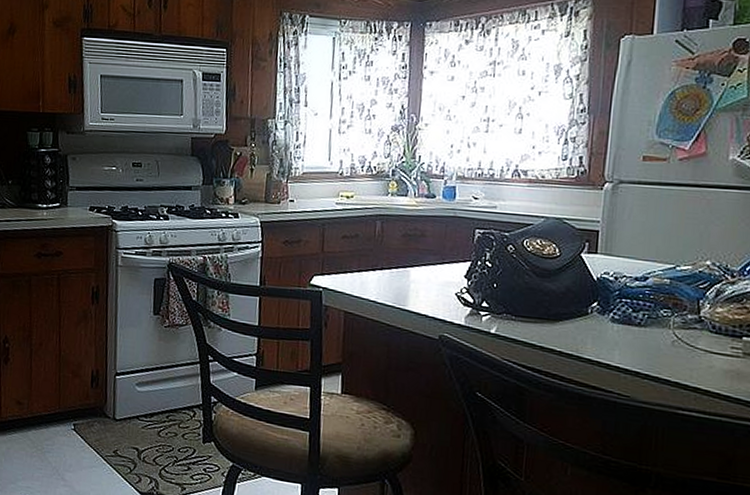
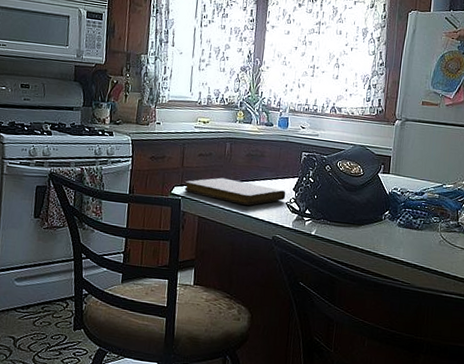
notebook: none [326,264,455,298] -> present [184,177,286,206]

